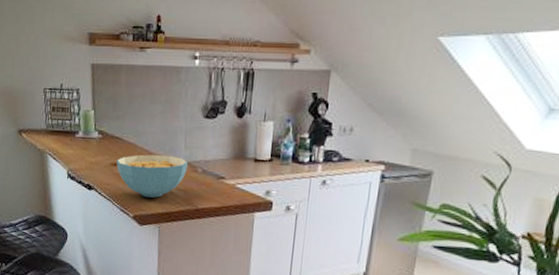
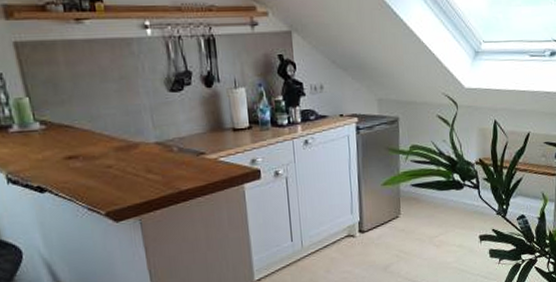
cereal bowl: present [117,154,188,198] -> none [71,138,161,189]

